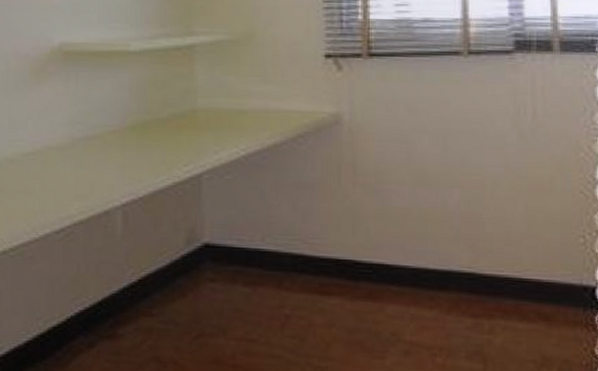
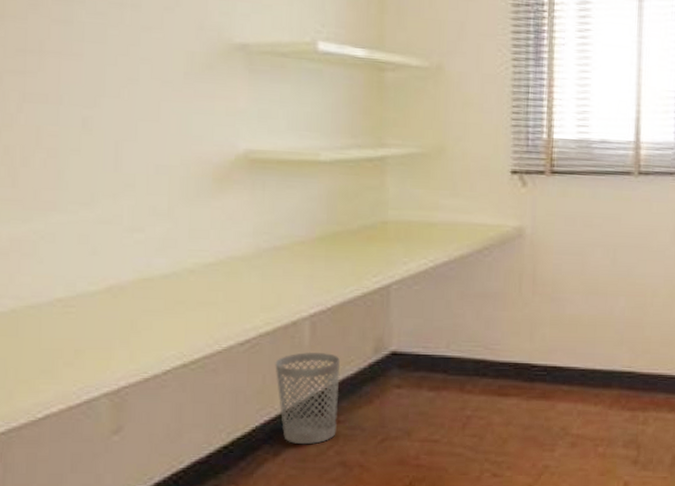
wastebasket: none [89,241,152,337] -> present [275,351,340,444]

